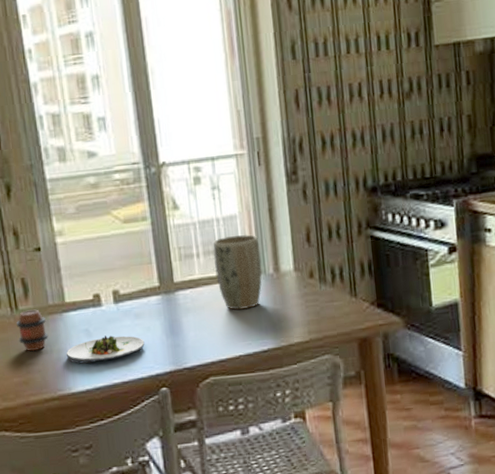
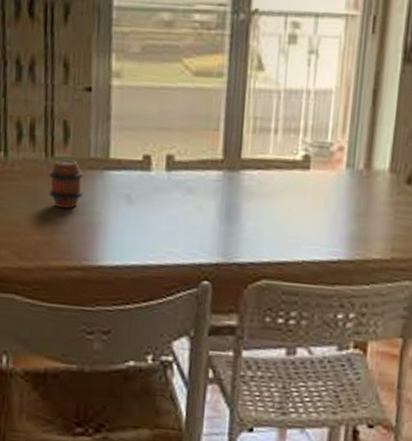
salad plate: present [66,335,145,364] -> none [99,206,193,237]
plant pot: present [213,234,262,310] -> none [293,114,353,208]

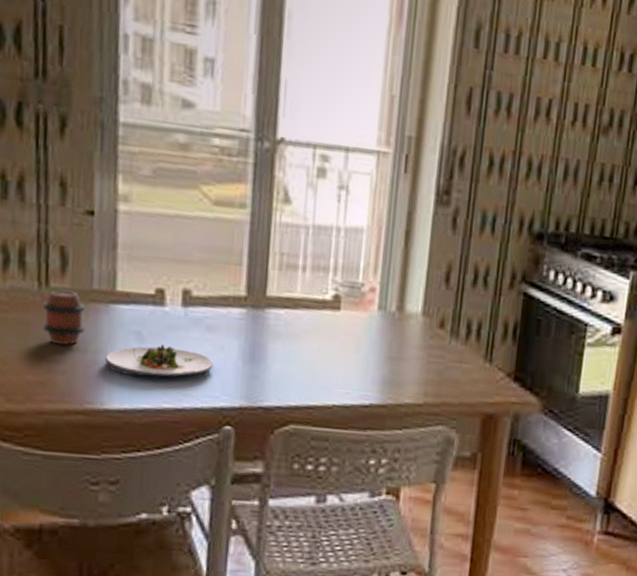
salad plate: none [99,206,193,237] -> present [105,344,213,378]

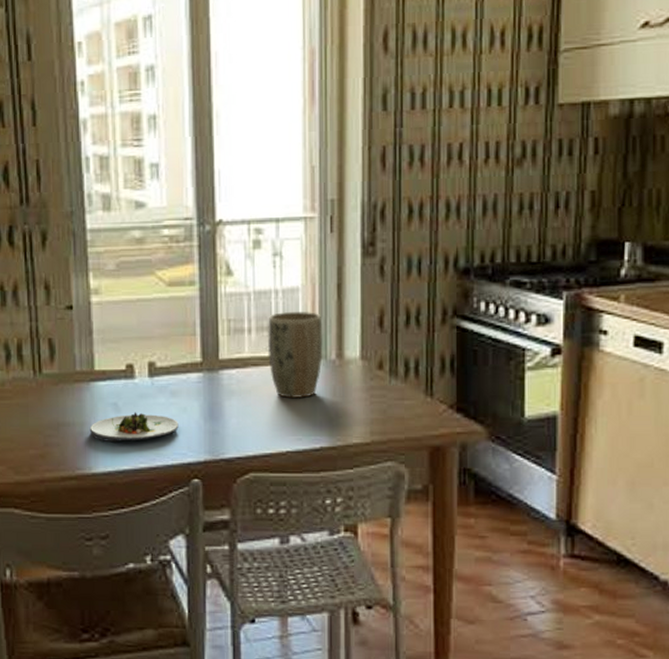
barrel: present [42,289,85,346] -> none [38,375,72,422]
plant pot: none [322,253,385,350] -> present [267,312,323,399]

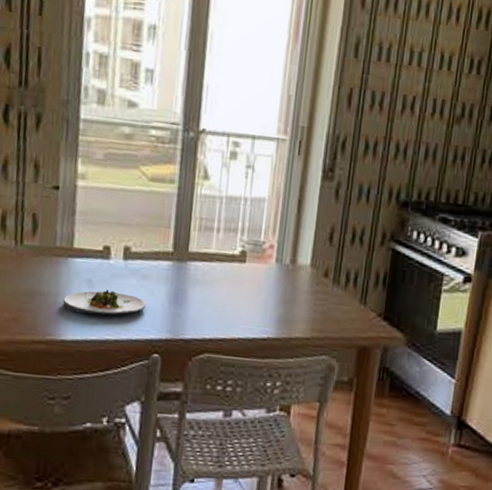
plant pot: present [267,312,323,399] -> none [232,217,282,294]

